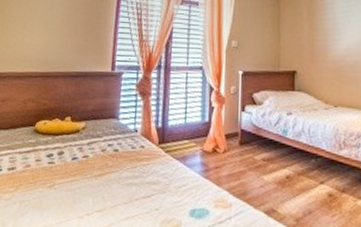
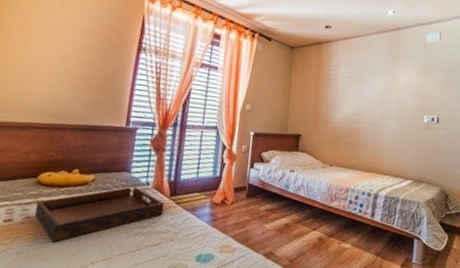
serving tray: none [33,134,154,192] -> present [34,187,164,243]

